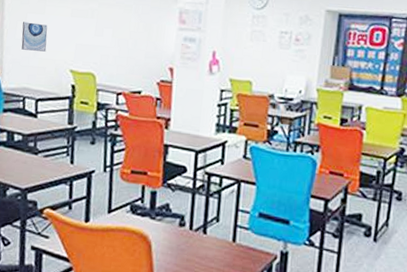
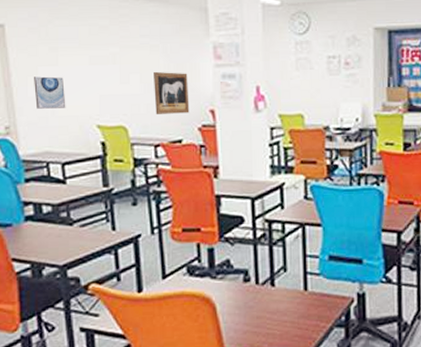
wall art: none [121,29,154,69] -> present [154,72,190,114]

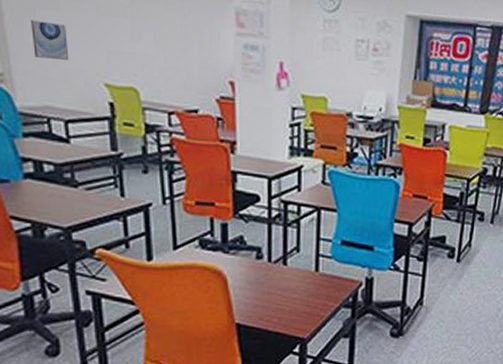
wall art: present [154,72,190,114] -> none [169,33,208,82]

